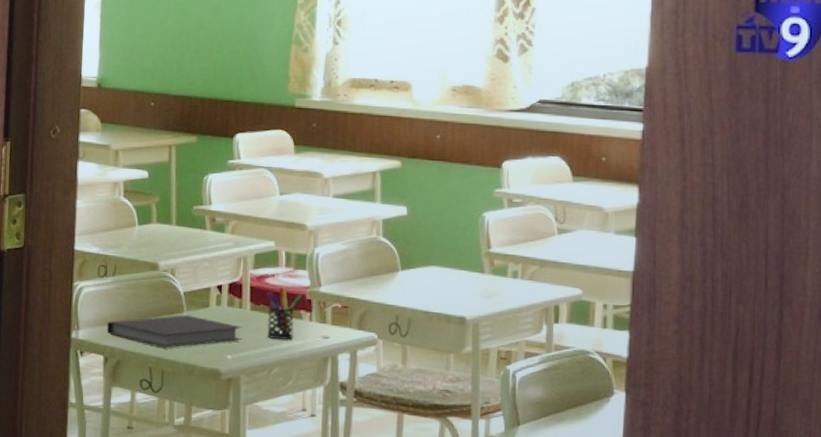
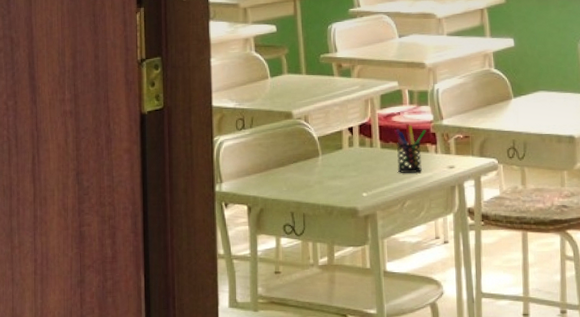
notebook: present [106,315,243,348] -> none [248,159,376,192]

